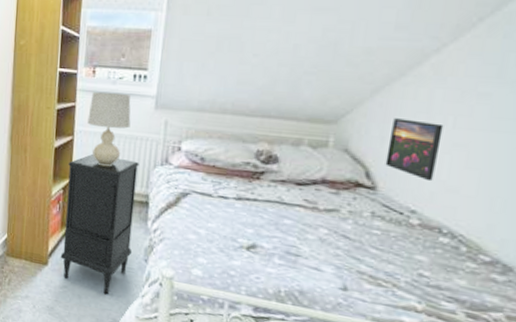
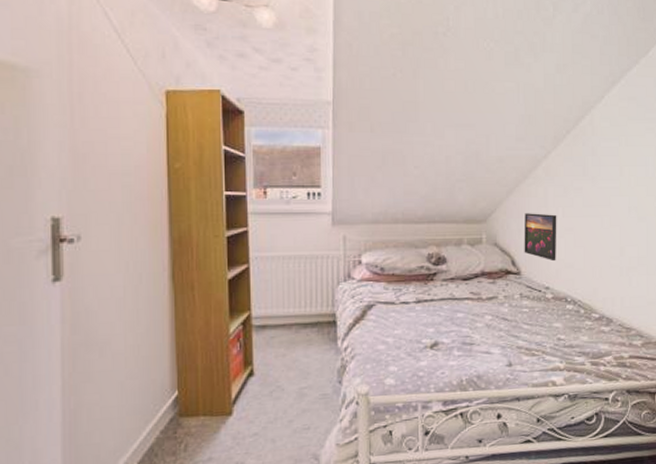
nightstand: present [60,153,139,295] -> none [246,280,325,430]
table lamp: present [87,91,131,167] -> none [263,212,309,292]

